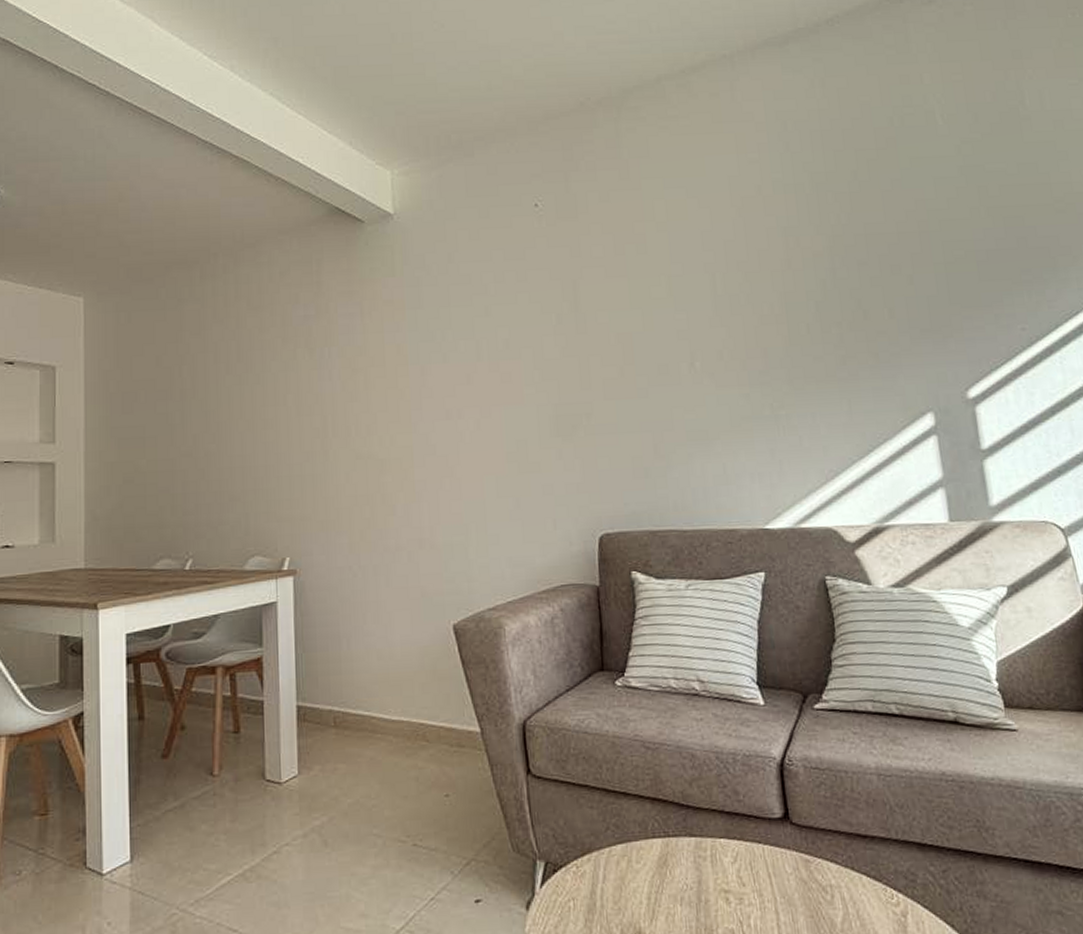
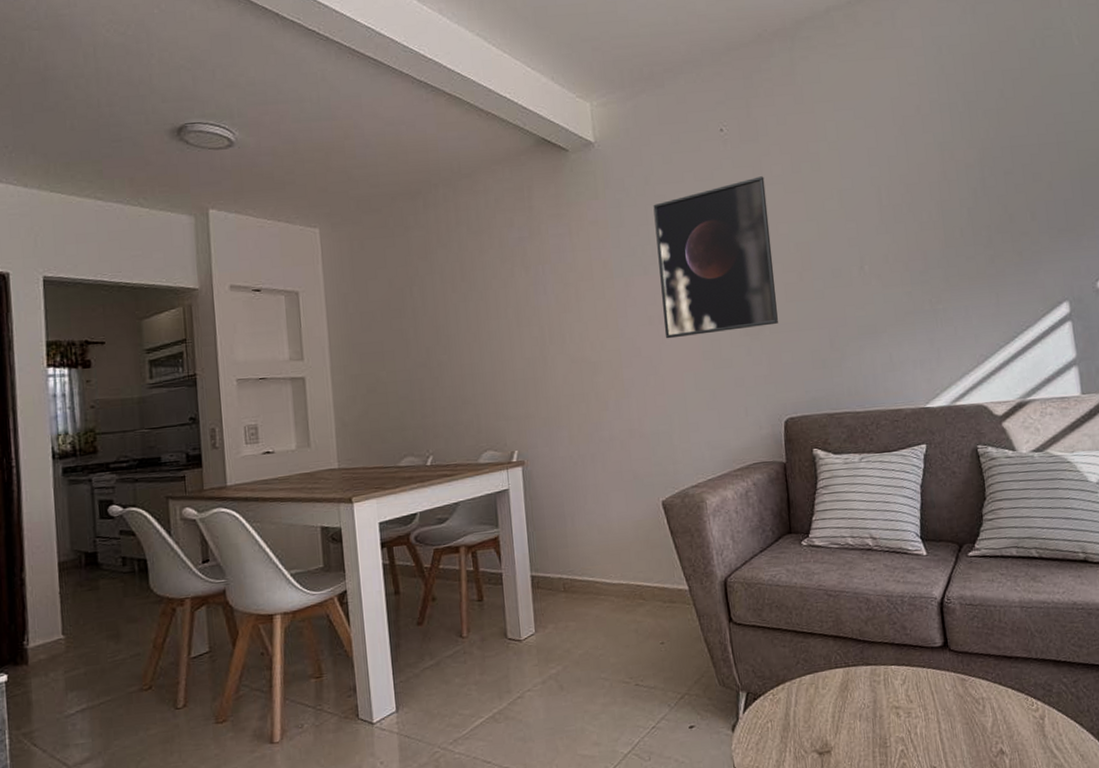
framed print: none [456,257,594,437] -> present [653,176,778,339]

